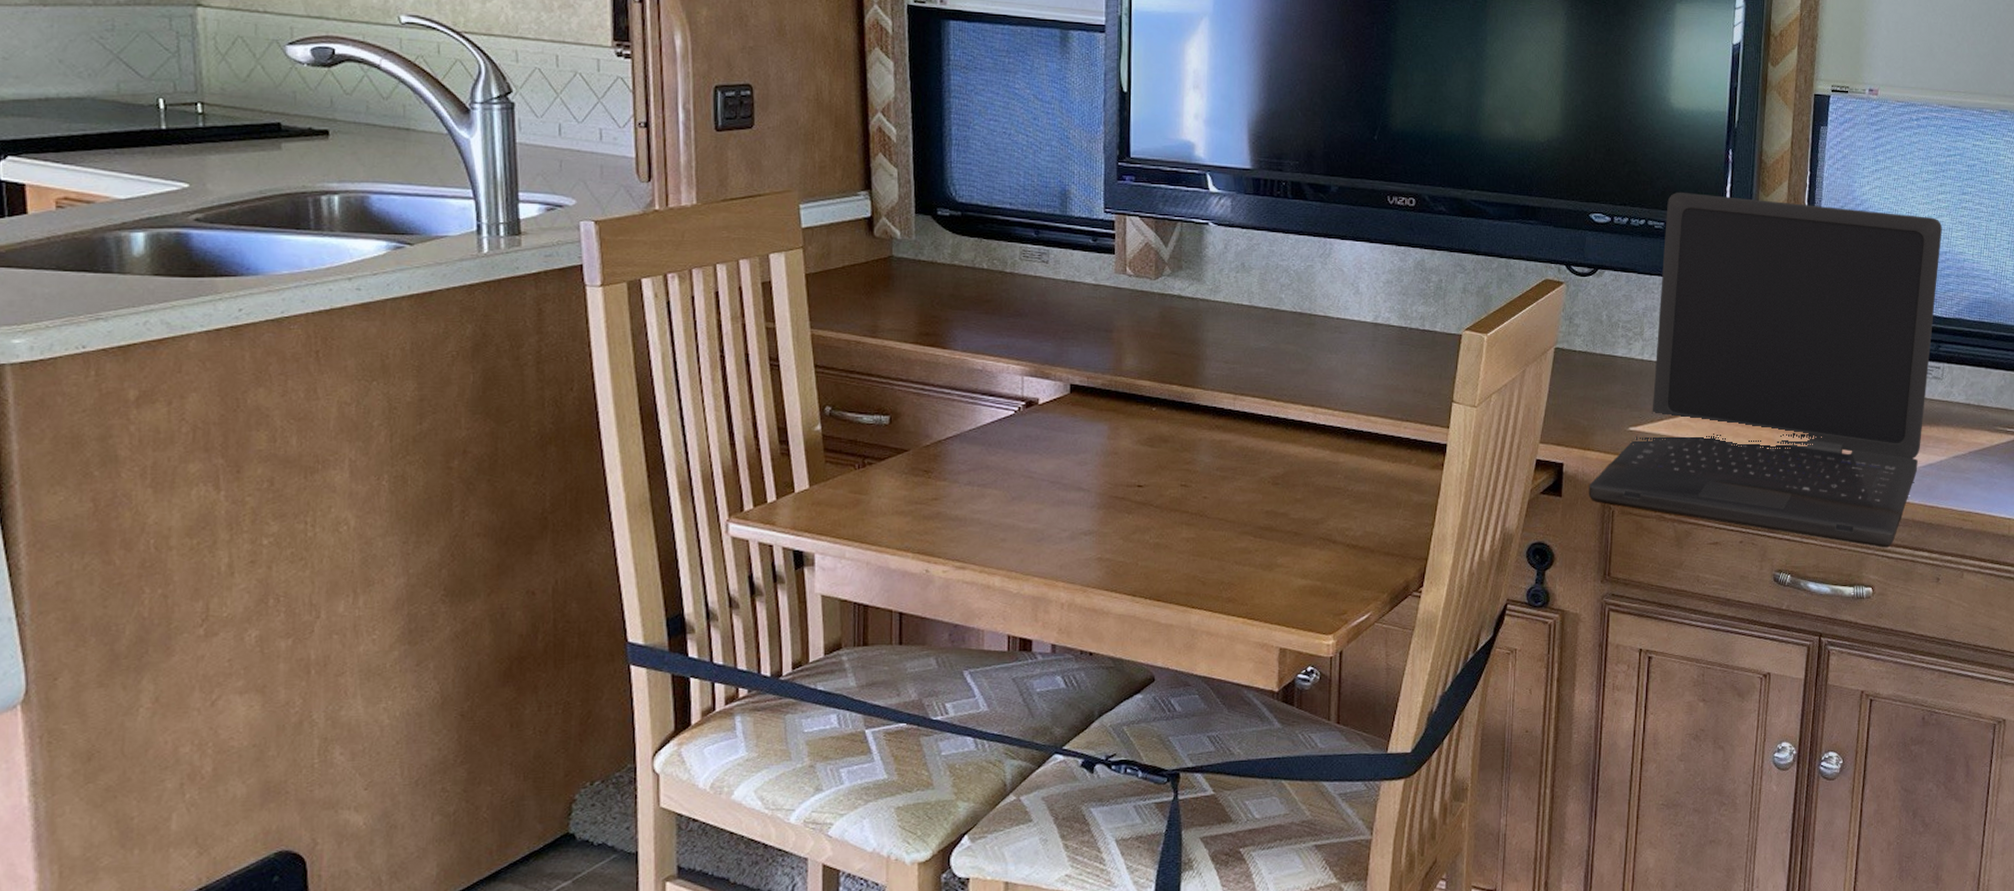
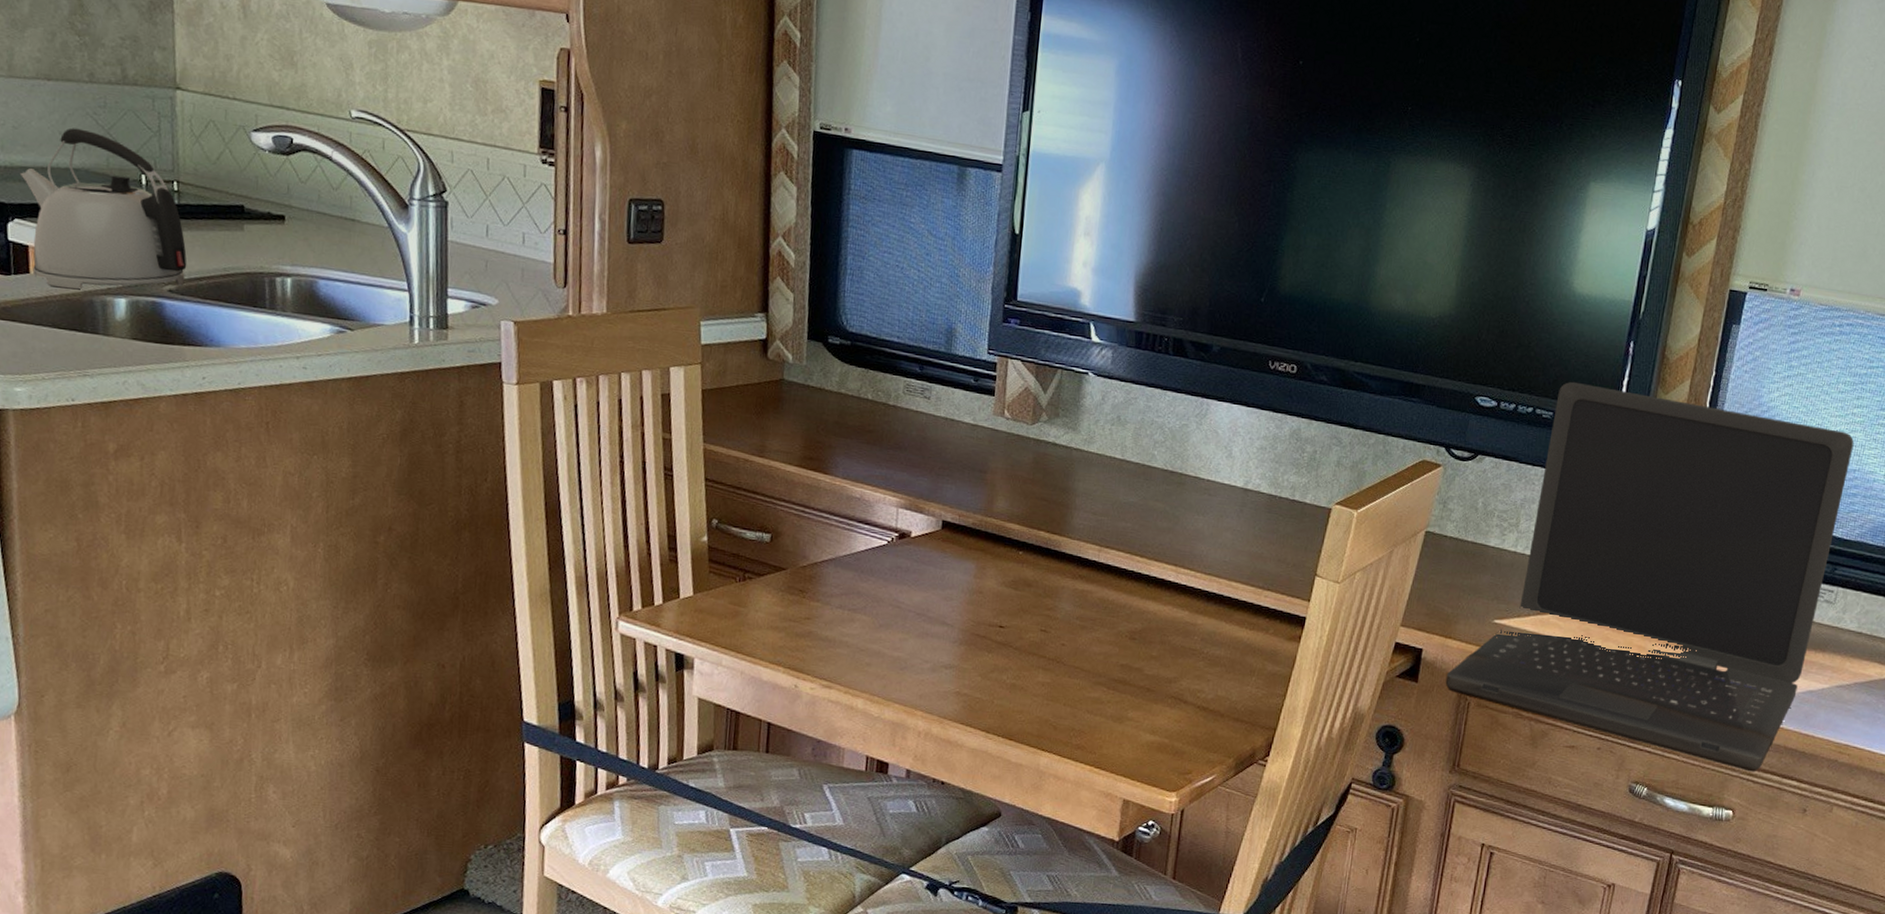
kettle: none [12,54,216,227] -> present [19,128,187,290]

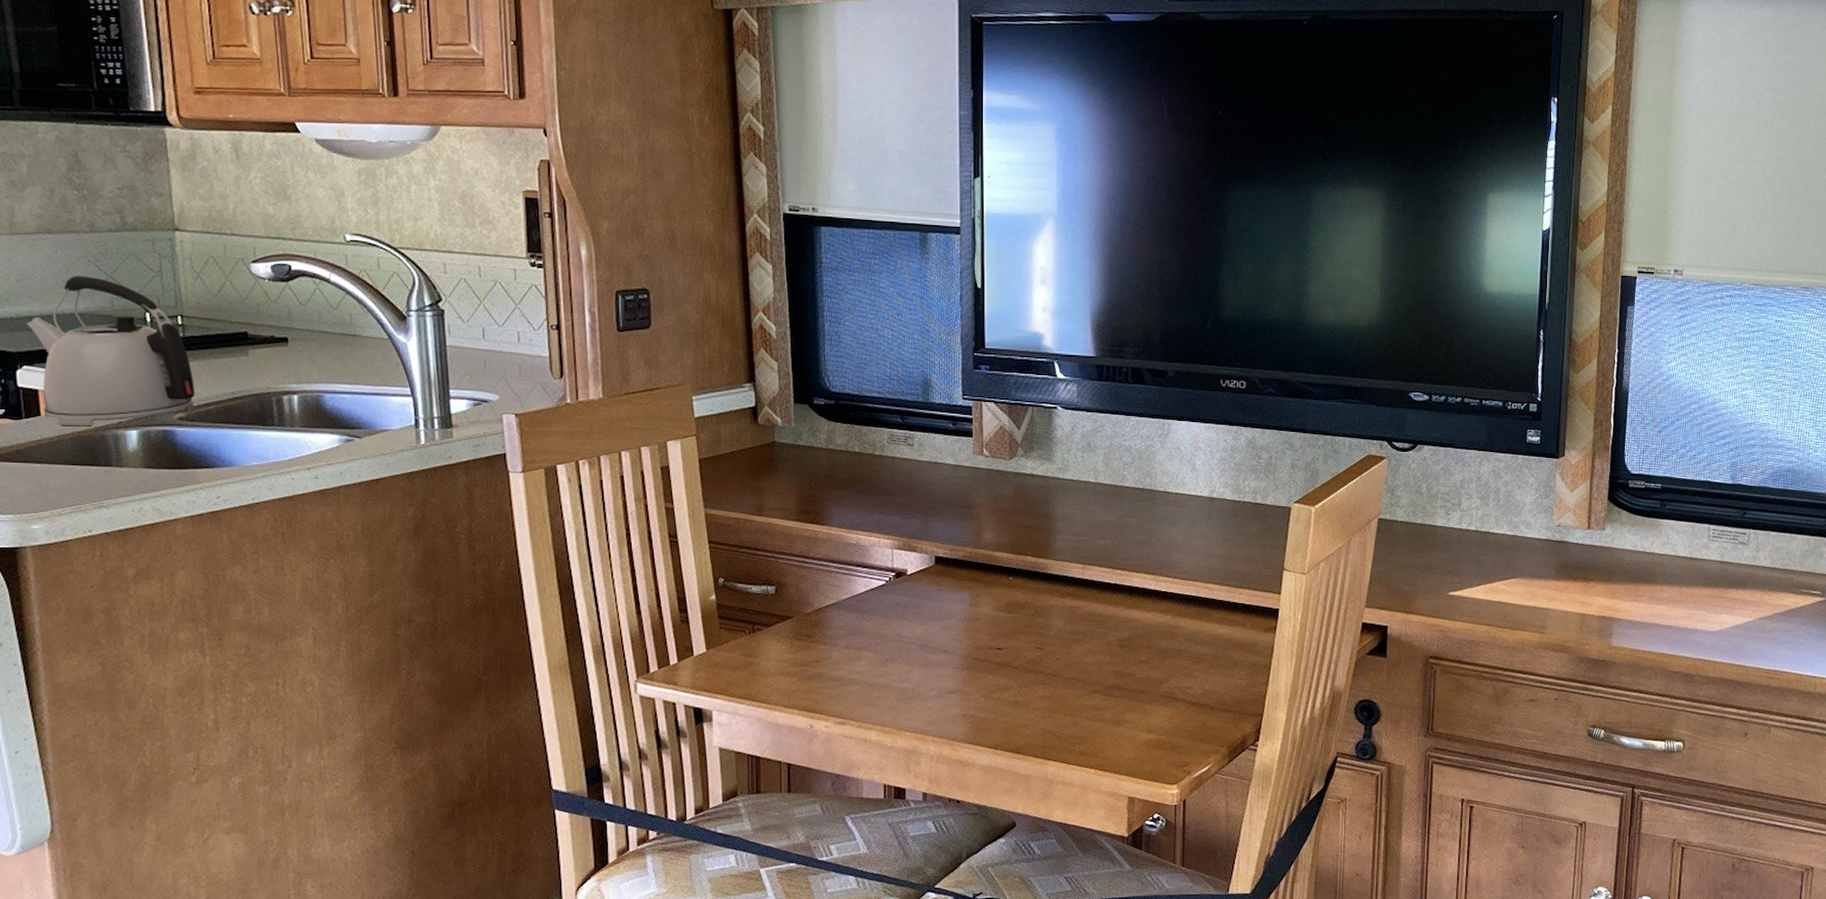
laptop: present [1445,381,1854,772] -> none [1411,370,1747,705]

